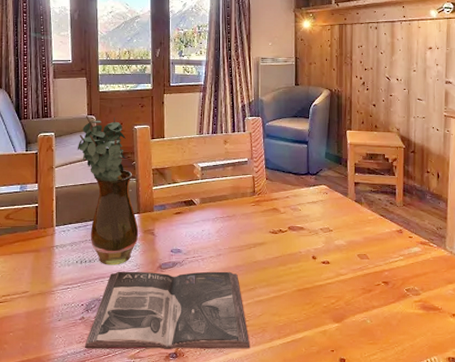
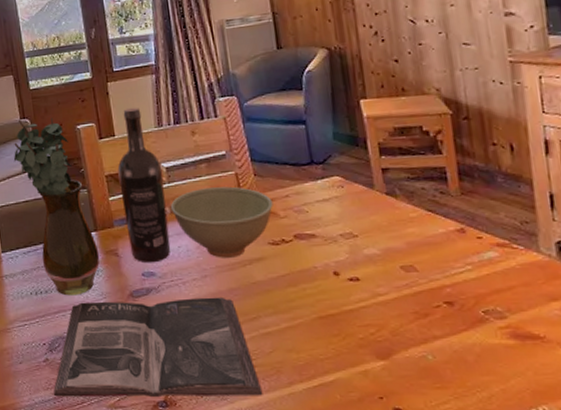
wine bottle: none [163,116,198,242] -> present [117,107,171,263]
bowl: none [200,186,277,241] -> present [170,186,273,258]

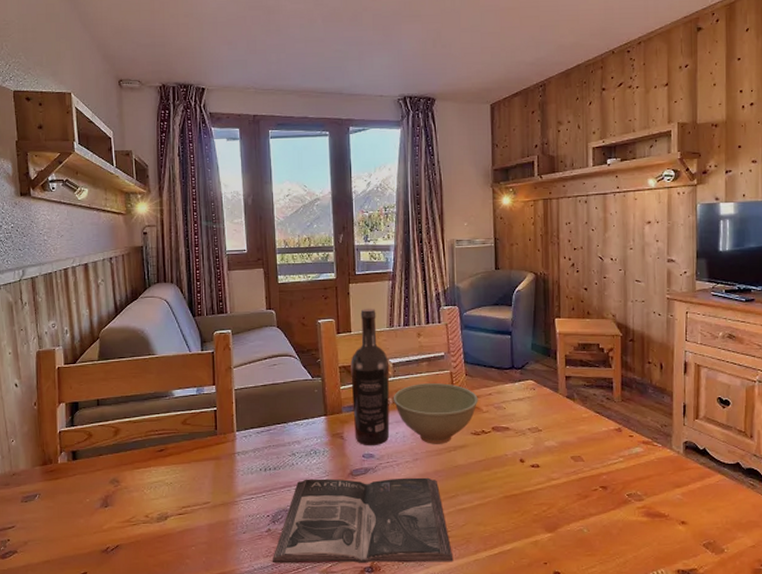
vase: present [13,117,100,296] -> none [256,310,327,473]

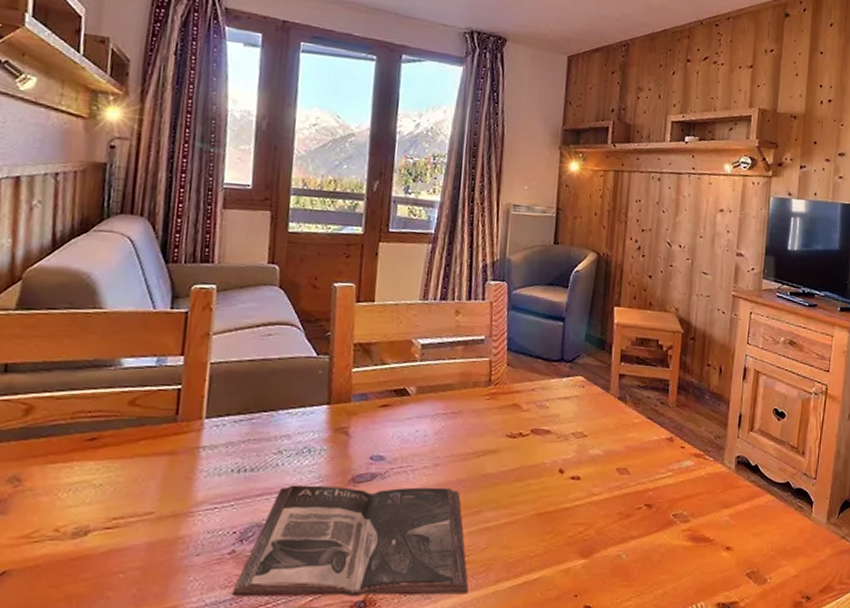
wine bottle: present [351,308,390,446] -> none [363,274,418,446]
bowl: present [393,383,478,444] -> none [416,371,519,447]

